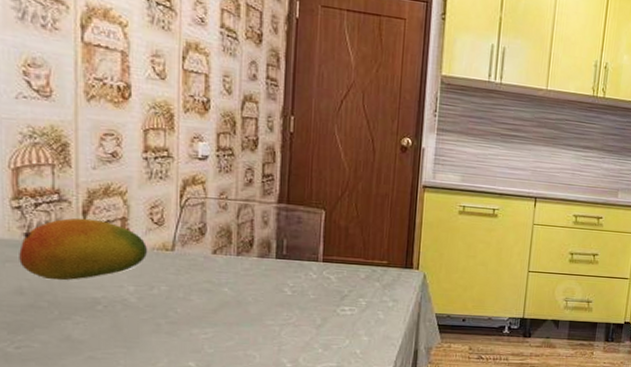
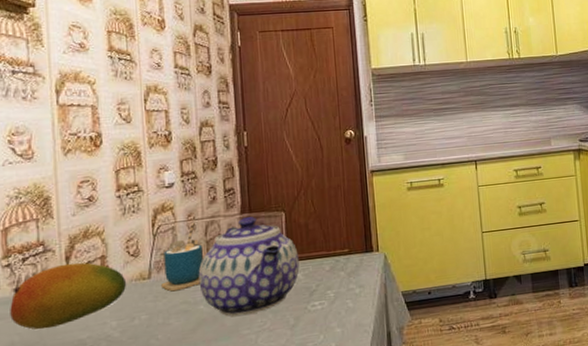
cup: none [185,201,233,269] -> present [161,222,203,292]
teapot: none [225,207,334,306] -> present [198,216,300,317]

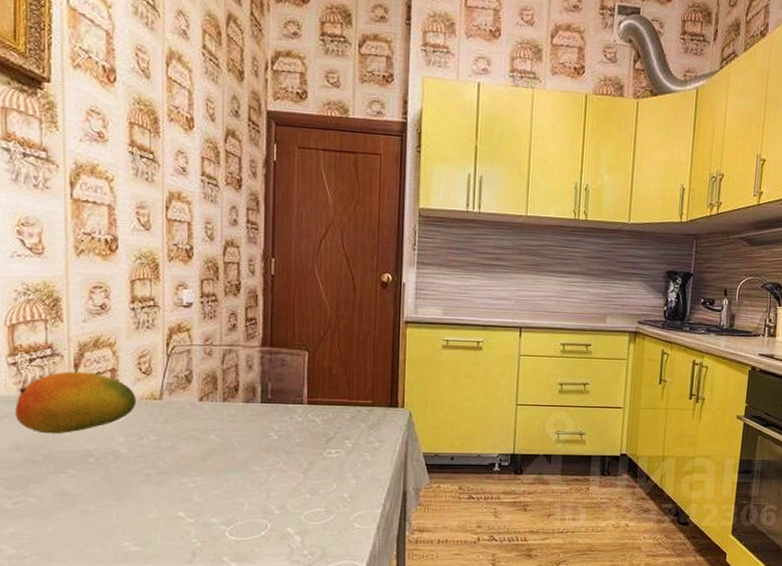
cup: present [161,222,203,292] -> none [172,348,218,417]
teapot: present [198,216,300,317] -> none [212,350,319,452]

